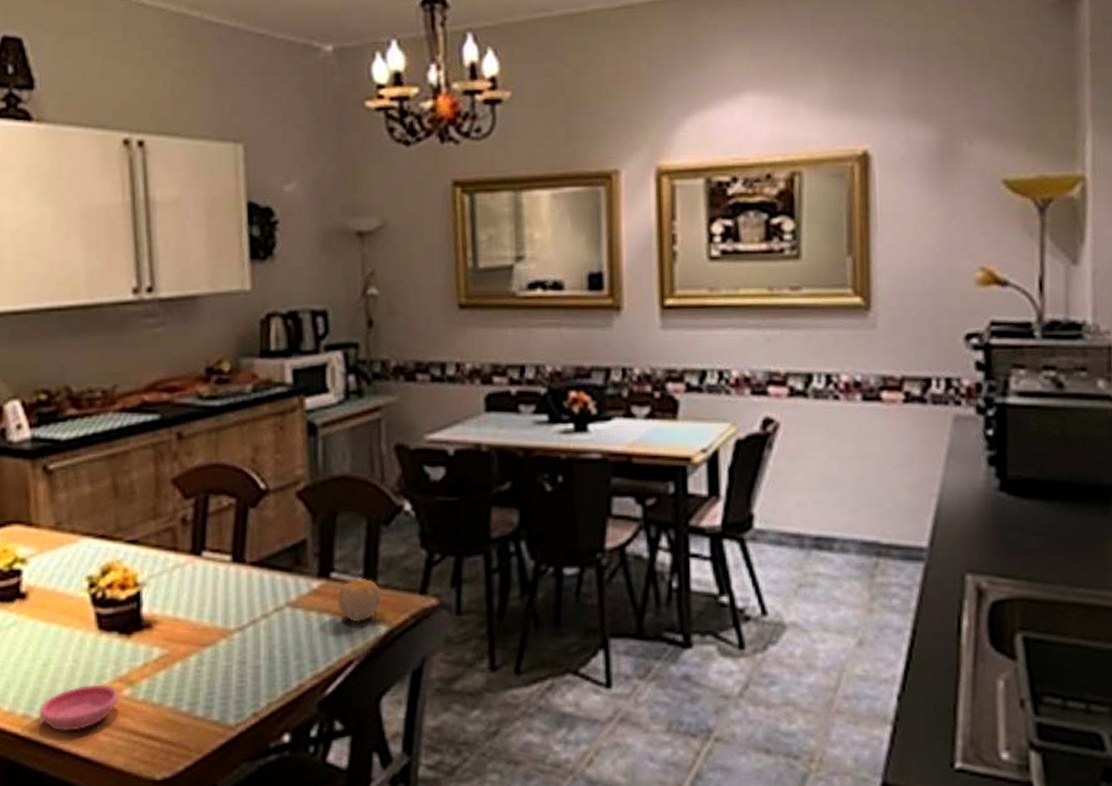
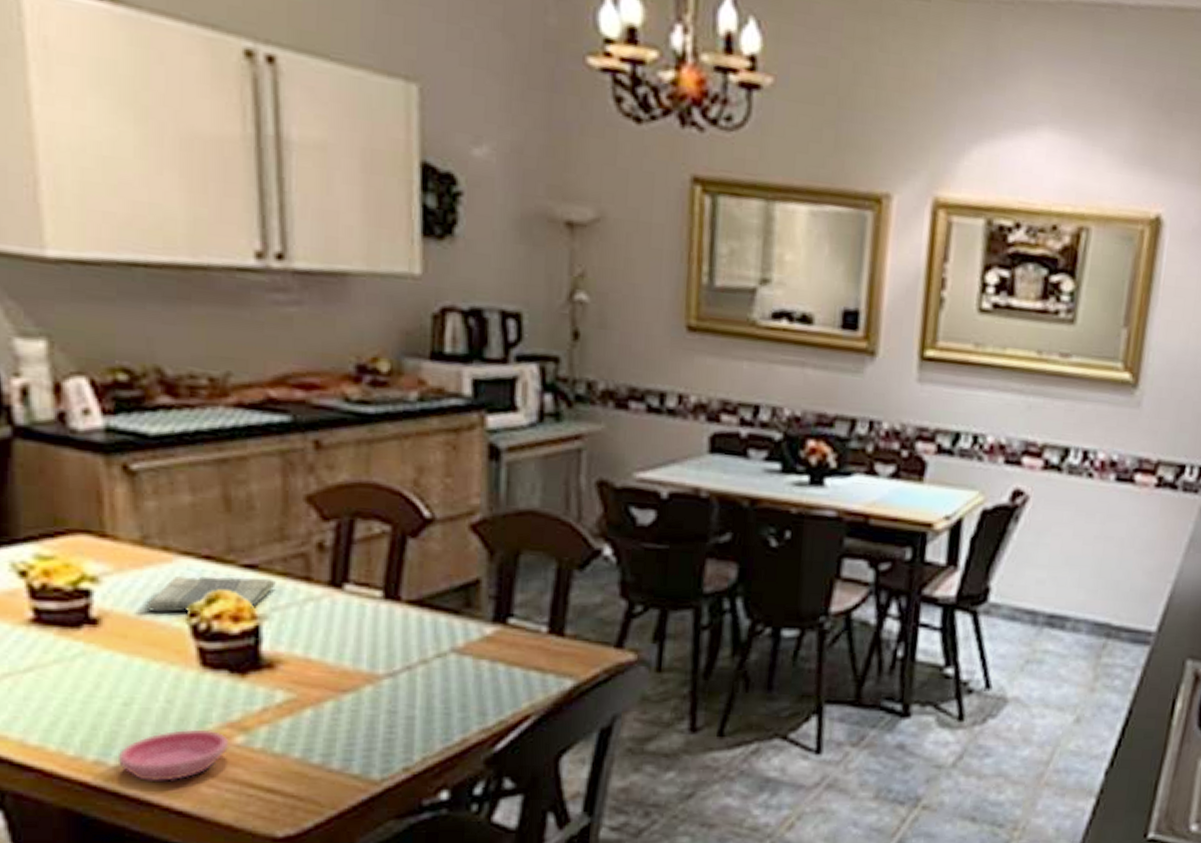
dish towel: none [59,551,151,585] -> present [146,575,276,612]
fruit: present [337,577,382,623] -> none [515,626,570,675]

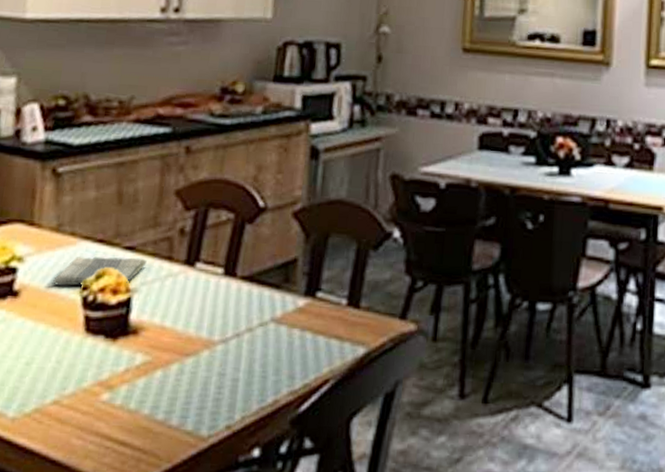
saucer: present [119,729,230,781] -> none [15,386,97,433]

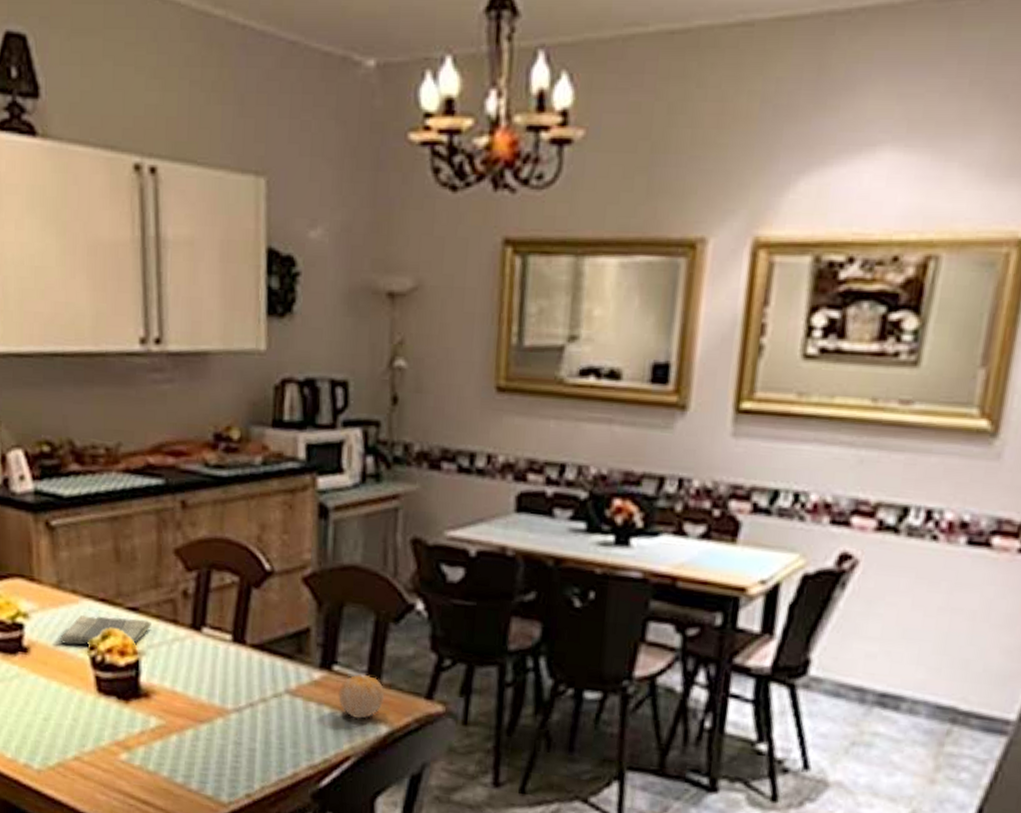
fruit: none [320,299,363,343] -> present [338,674,385,720]

